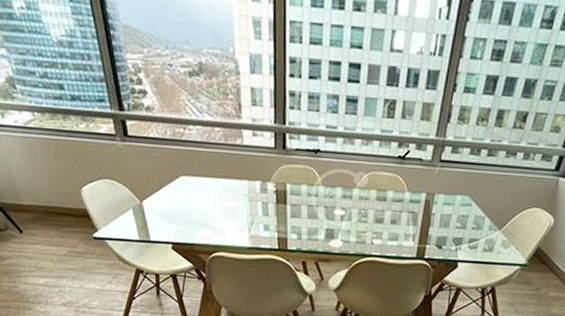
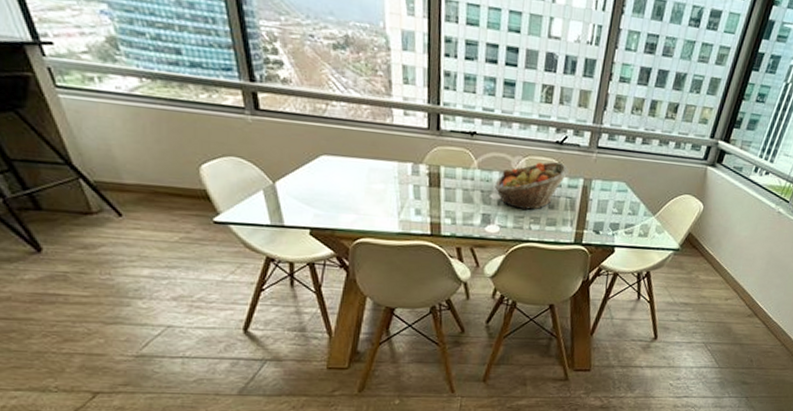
fruit basket: none [338,176,411,226] -> present [495,161,569,211]

